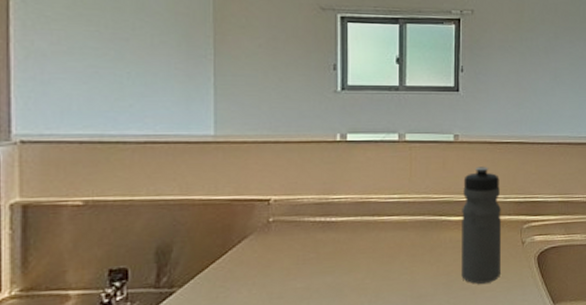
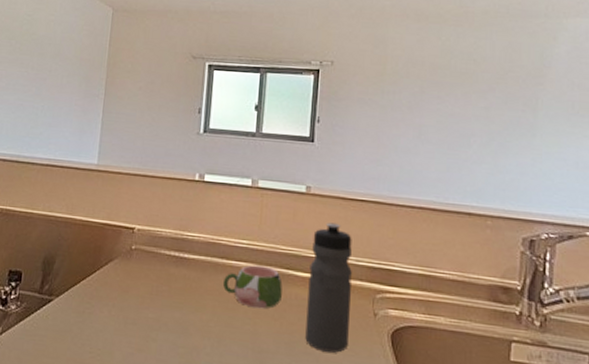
mug: none [375,216,437,258] -> present [222,265,283,309]

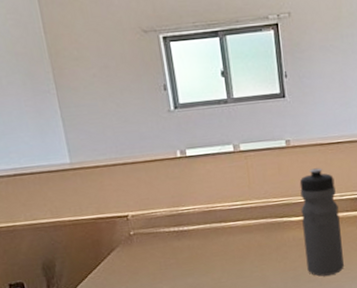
mug: present [222,265,283,309] -> none [225,219,282,258]

